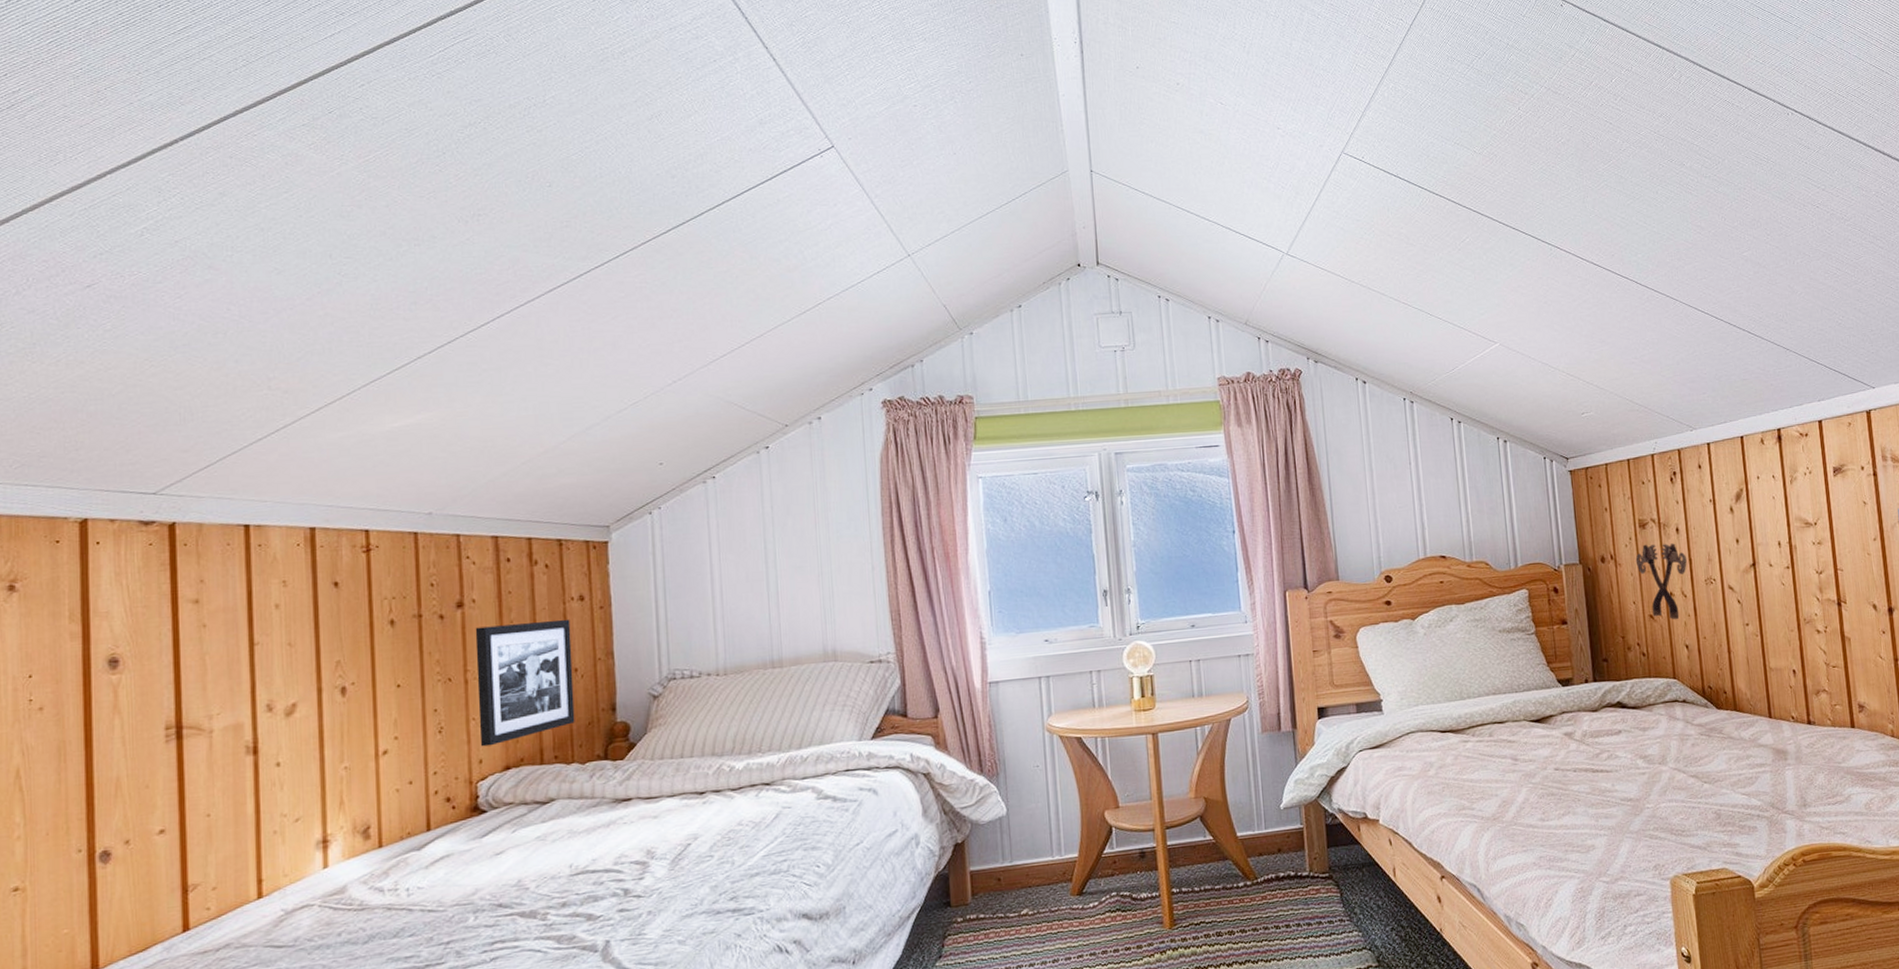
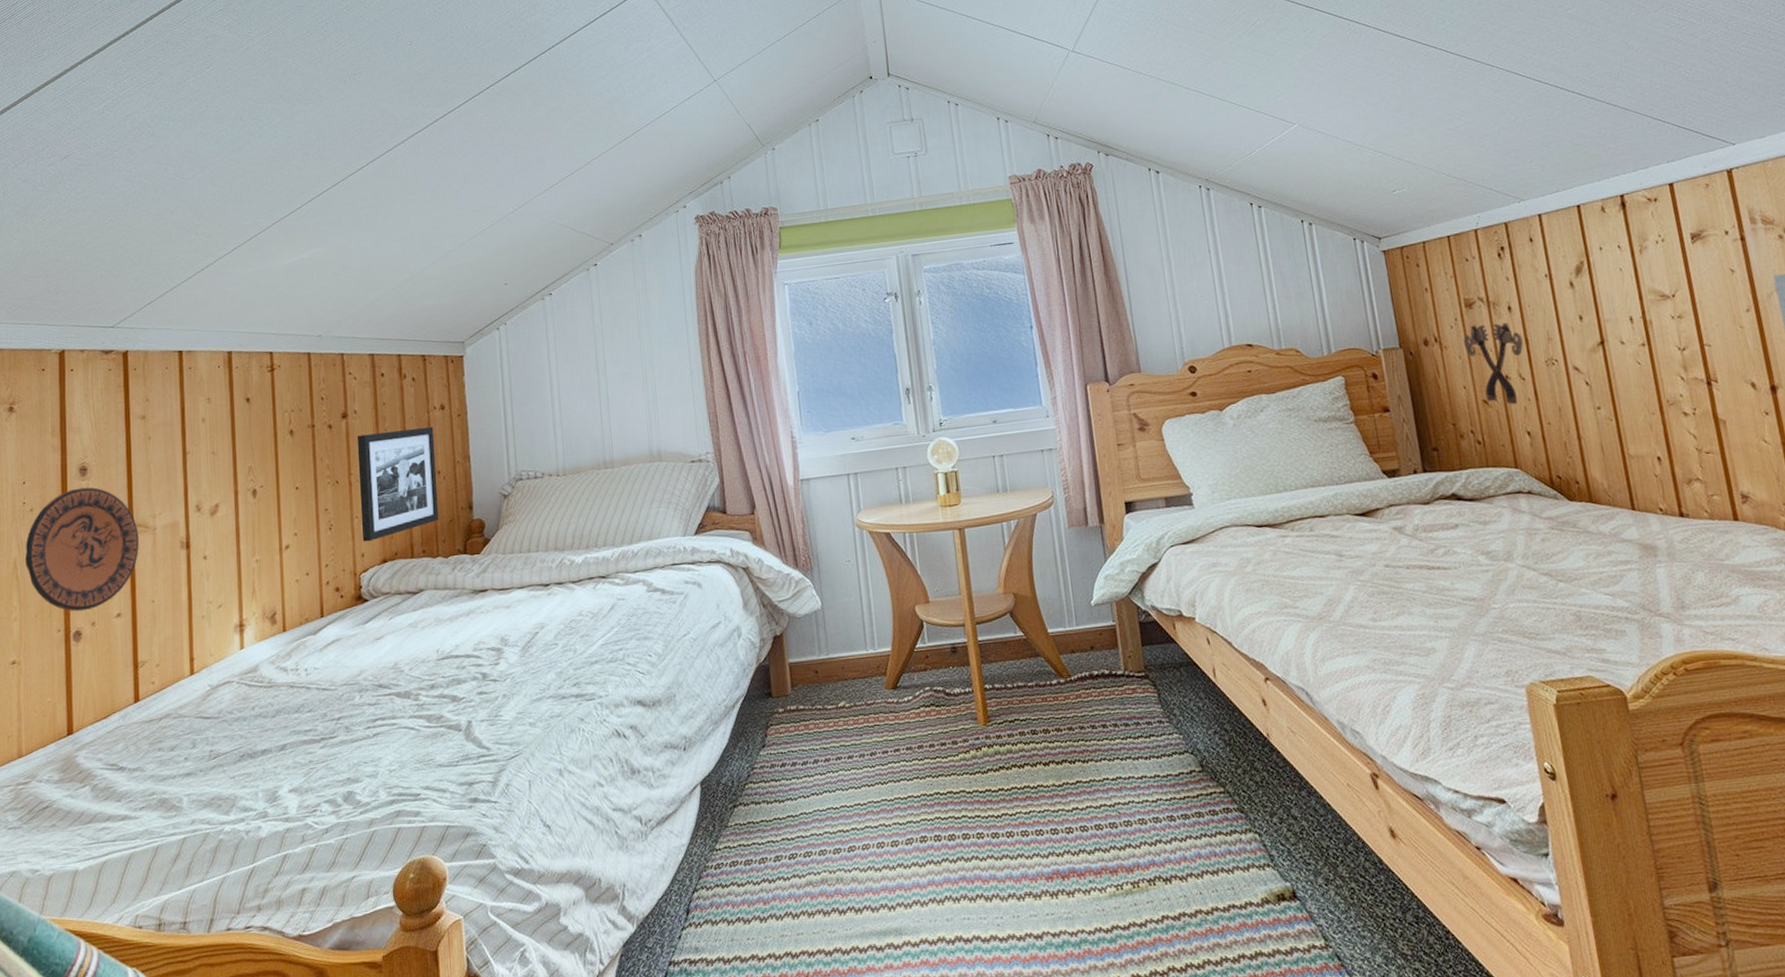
decorative plate: none [31,682,190,829] -> present [24,487,139,612]

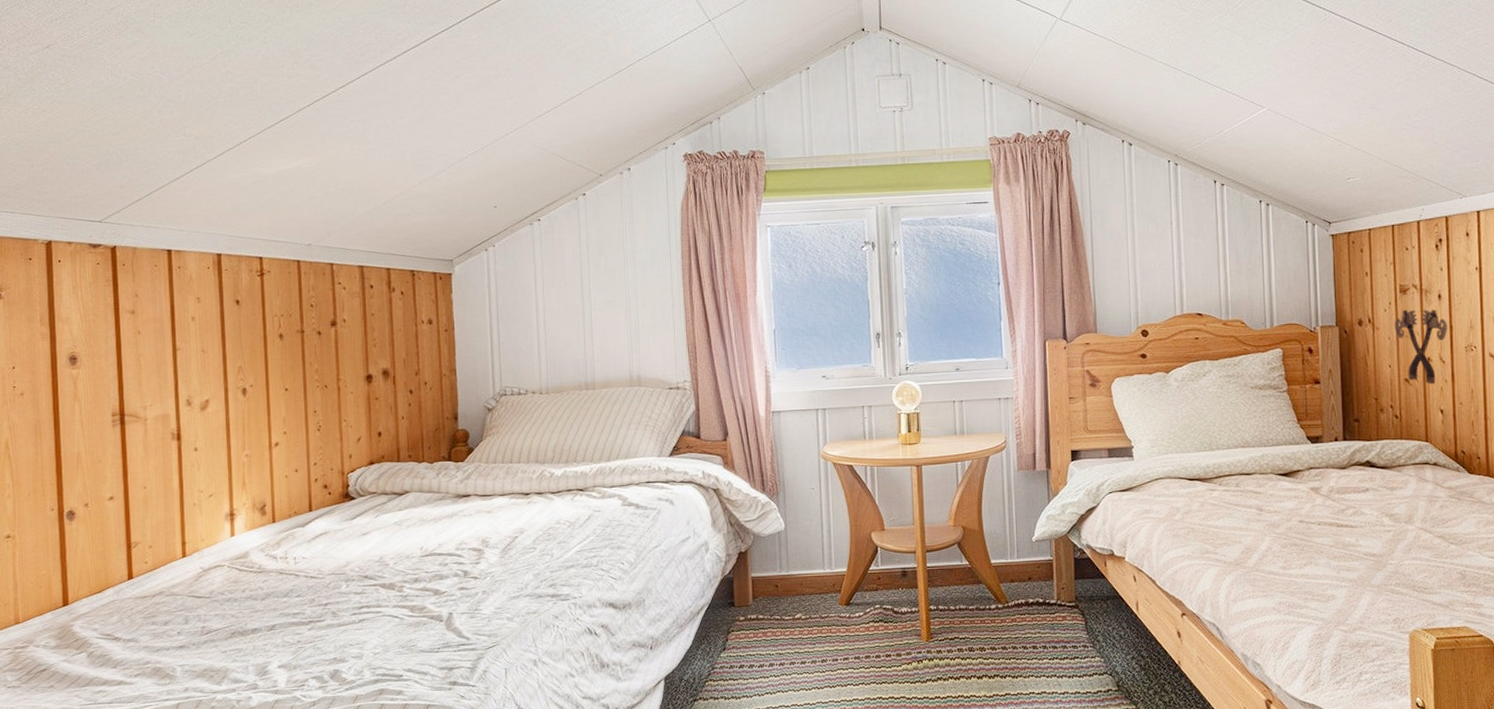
decorative plate: present [24,487,139,612] -> none [16,375,130,493]
picture frame: present [357,426,439,542] -> none [345,339,425,444]

